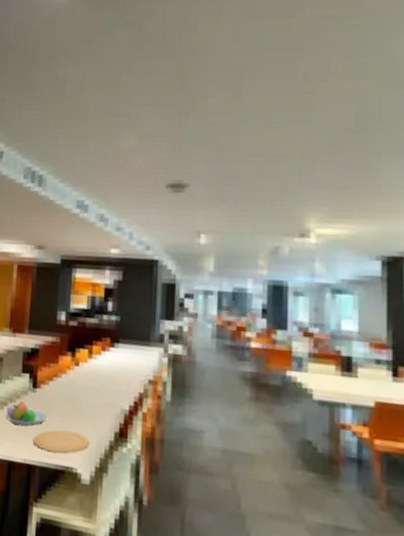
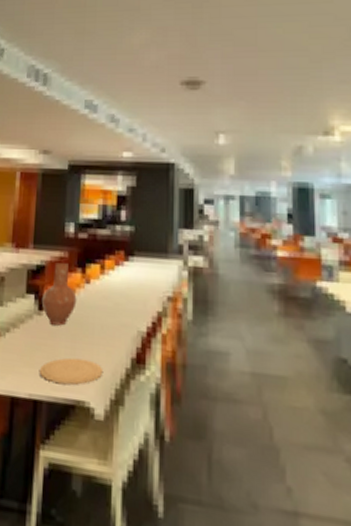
fruit bowl: present [6,401,47,426] -> none [8,327,55,355]
vase: none [35,347,67,402] -> present [41,263,77,326]

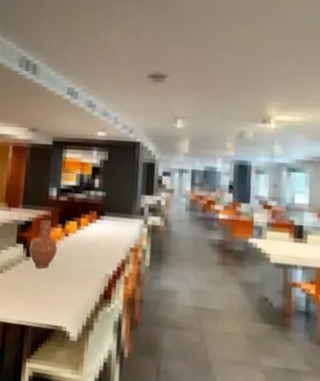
plate: present [39,357,104,386] -> none [26,293,78,315]

